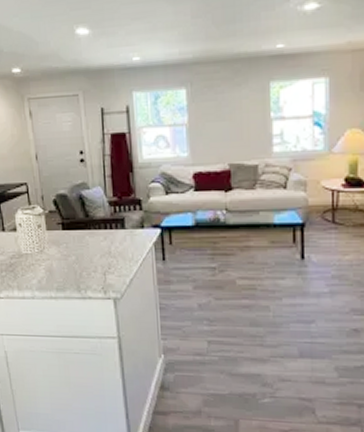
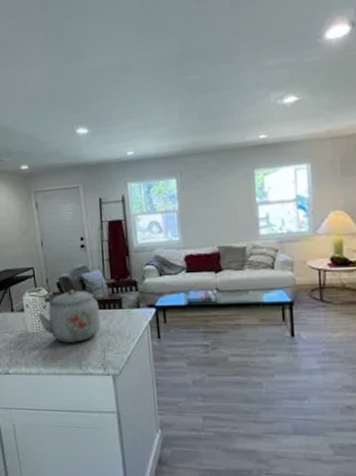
kettle: none [32,207,101,265] -> present [38,288,101,343]

